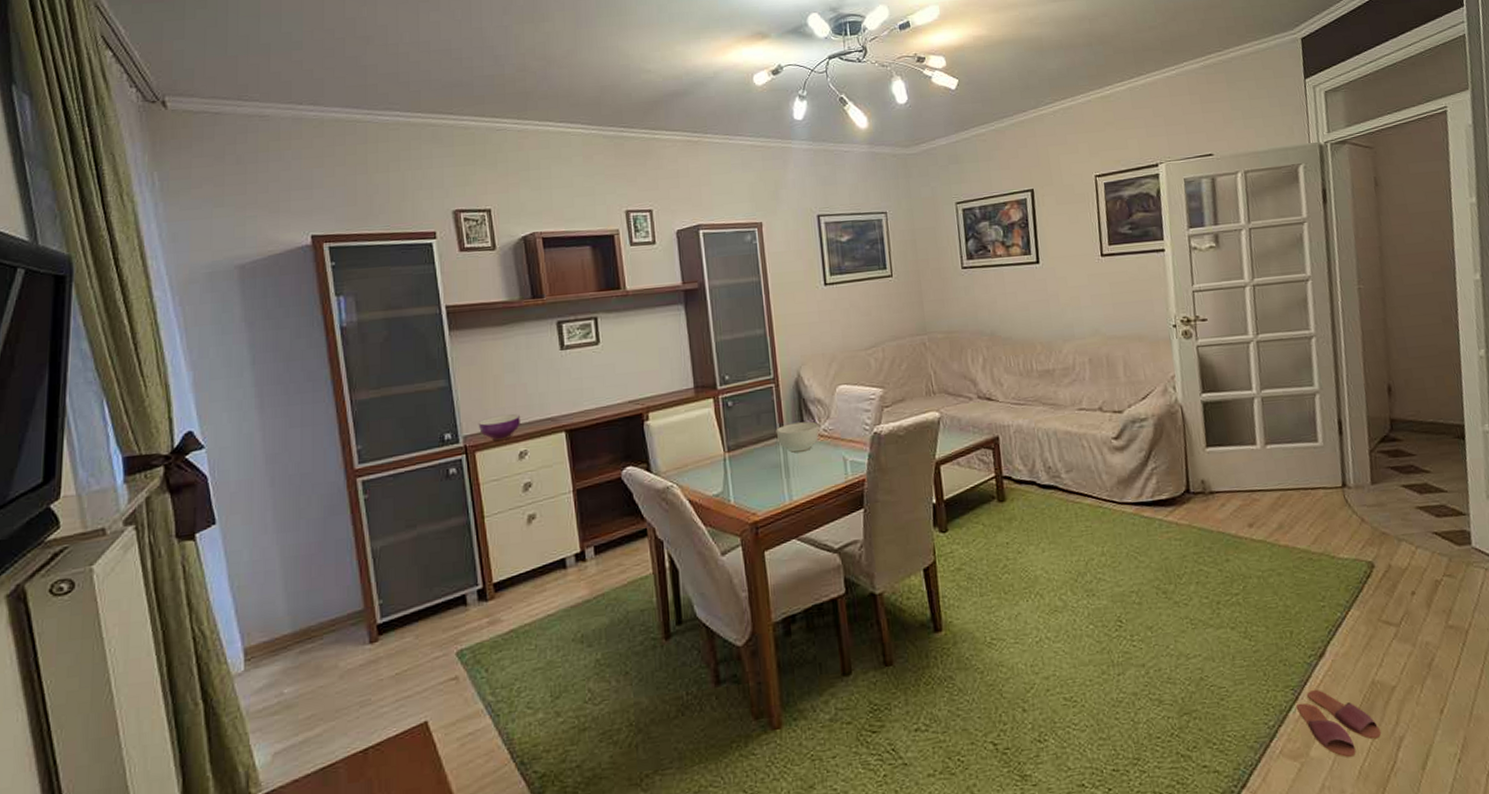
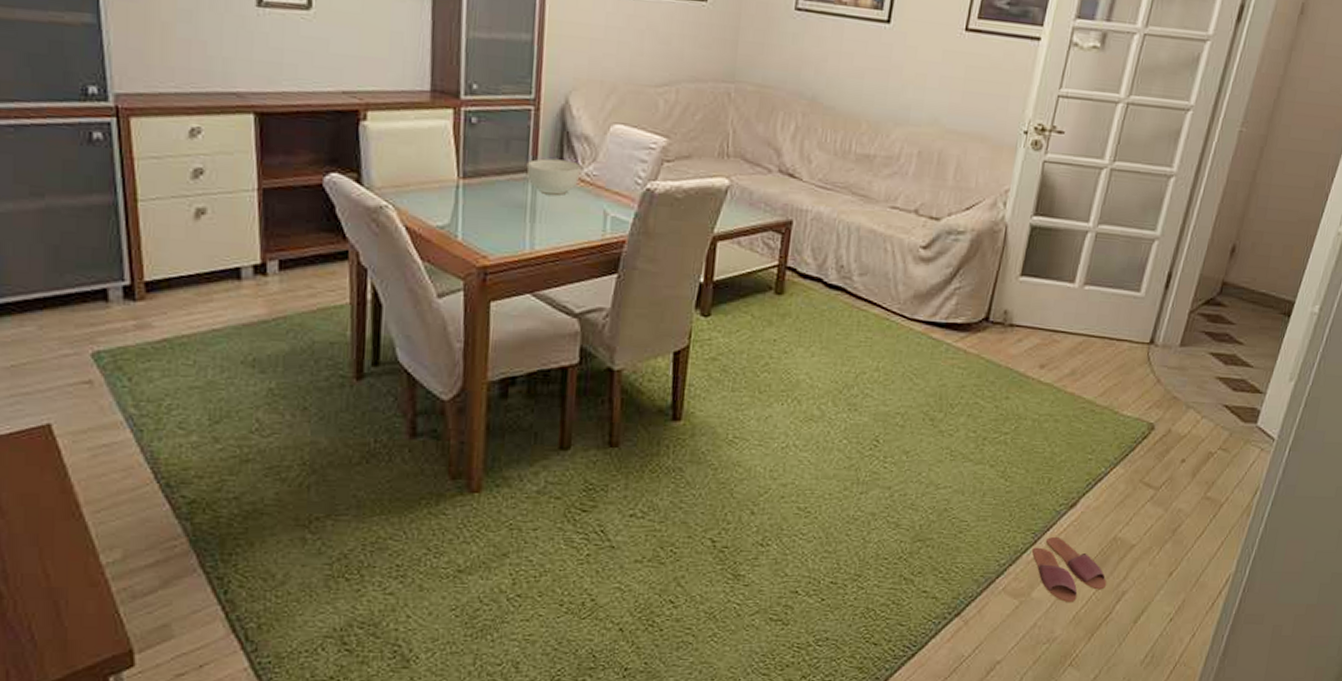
bowl: present [478,414,520,442] -> none [135,75,194,110]

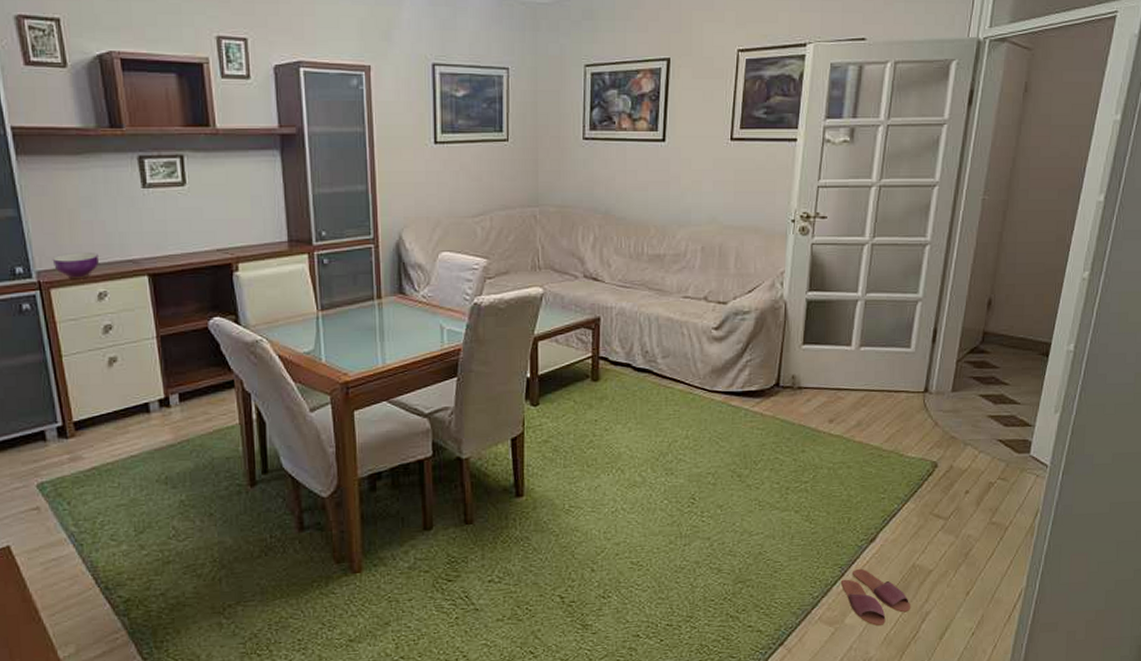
bowl: none [135,75,194,110] -> present [52,253,99,280]
bowl: present [526,158,582,195] -> none [372,286,418,316]

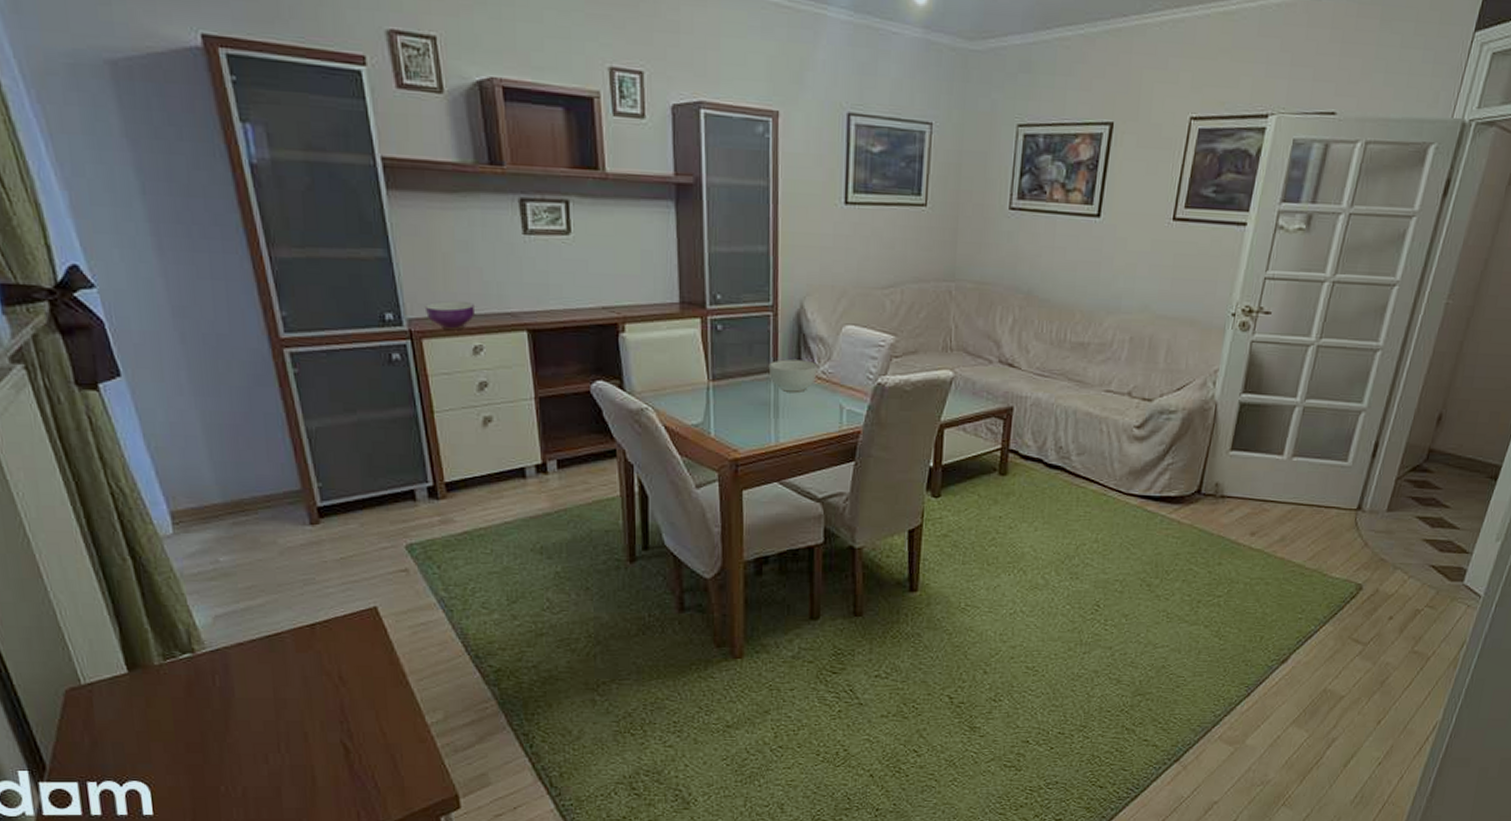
bowl: none [372,286,418,316] -> present [768,359,818,392]
slippers: present [840,568,911,627] -> none [1245,689,1318,750]

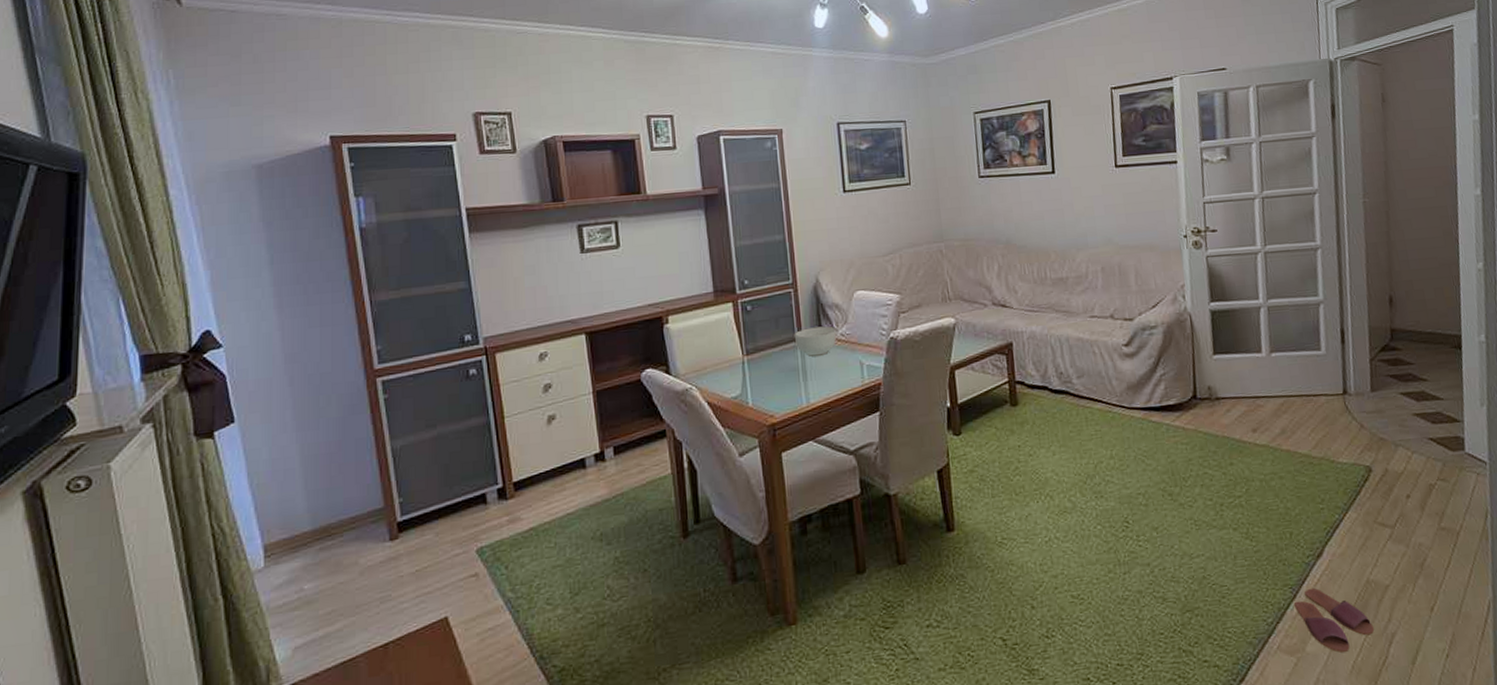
bowl: present [424,301,475,331] -> none [498,316,540,343]
slippers: none [1245,689,1318,750] -> present [1293,587,1375,653]

